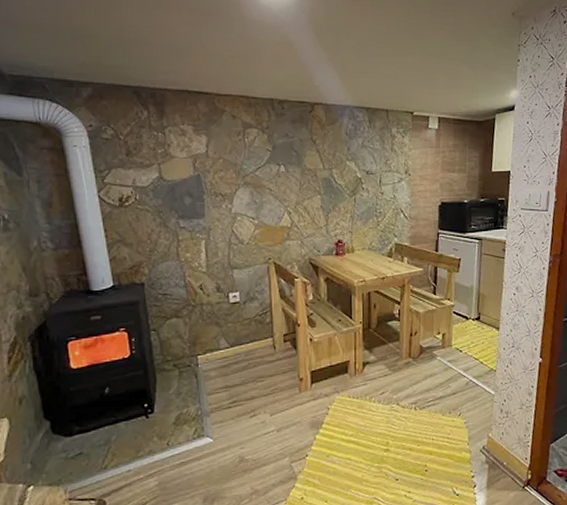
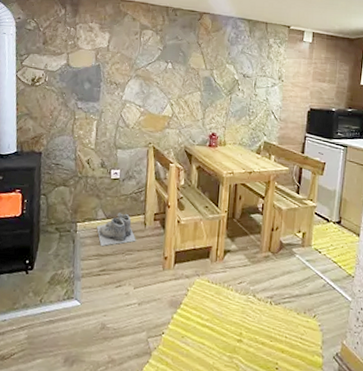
boots: none [221,338,266,378] -> present [97,212,136,247]

